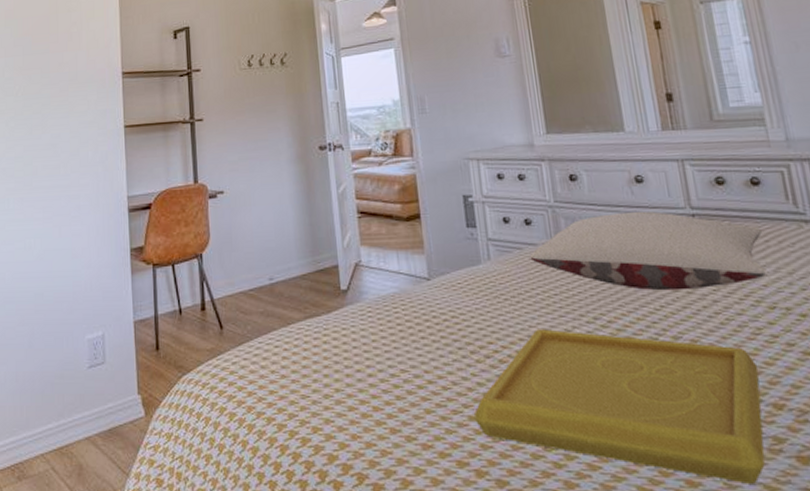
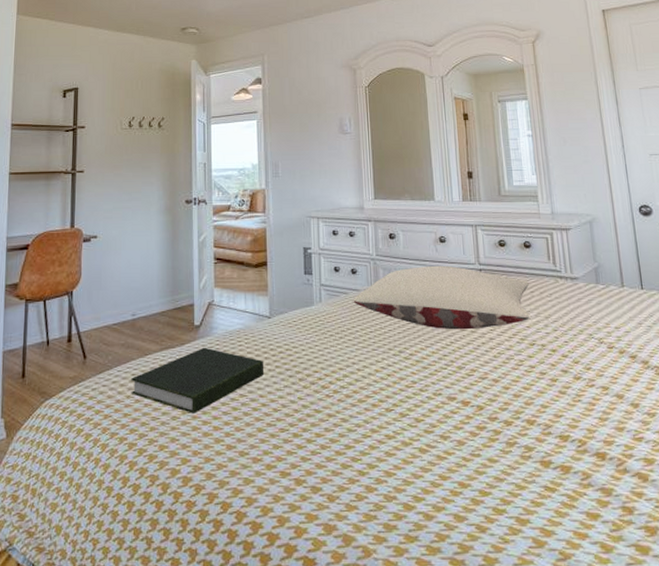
book: none [274,314,428,391] -> present [131,347,265,414]
serving tray: present [473,329,765,484] -> none [297,360,519,484]

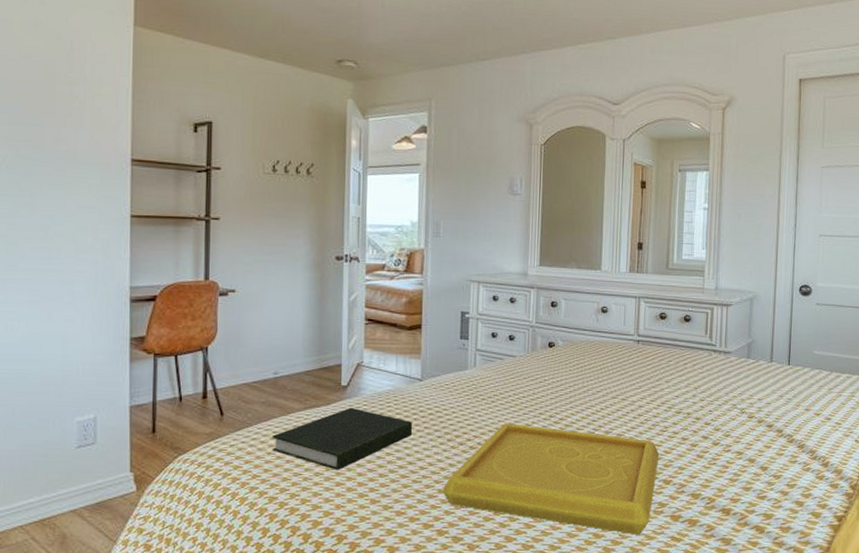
serving tray: none [297,360,519,484] -> present [442,423,660,535]
pillow: present [353,265,529,330] -> none [508,335,683,398]

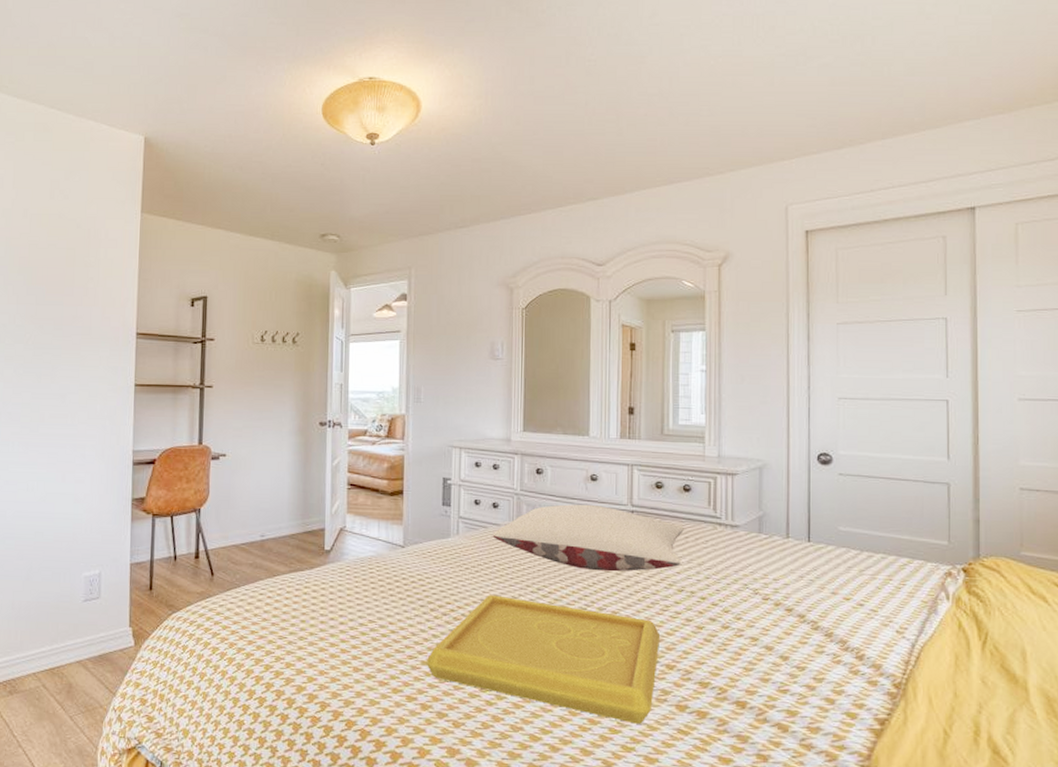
book: present [272,407,413,470] -> none [258,572,395,635]
pillow: none [508,335,683,398] -> present [492,504,684,572]

